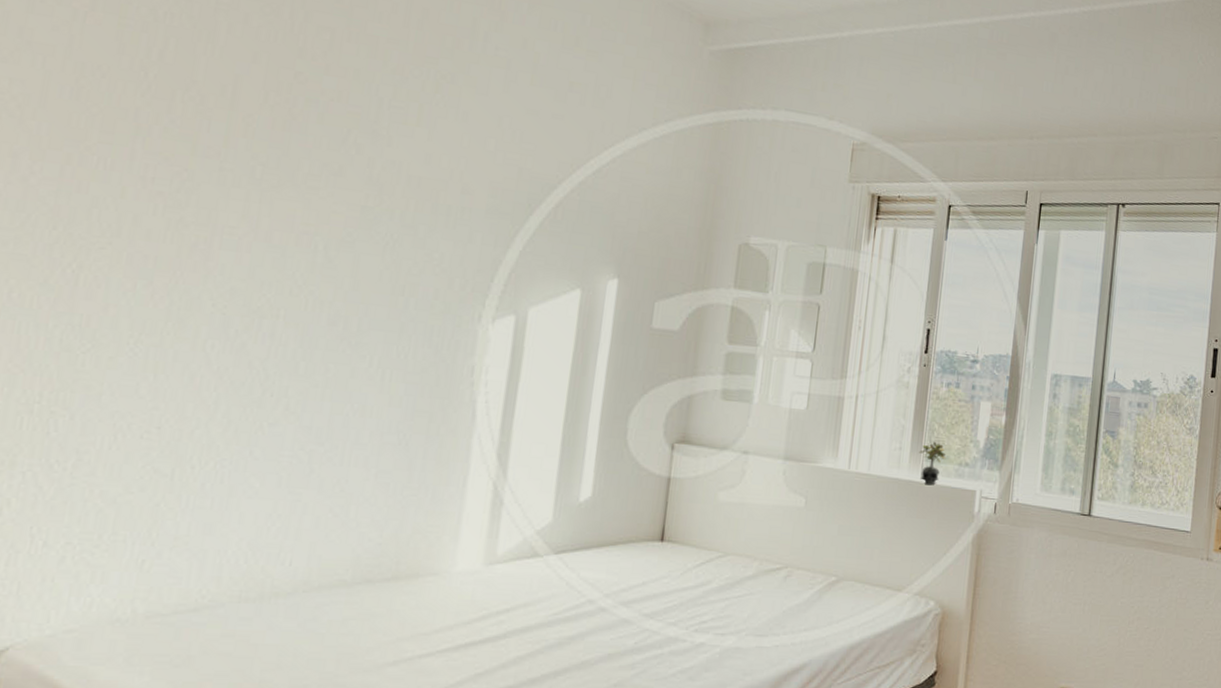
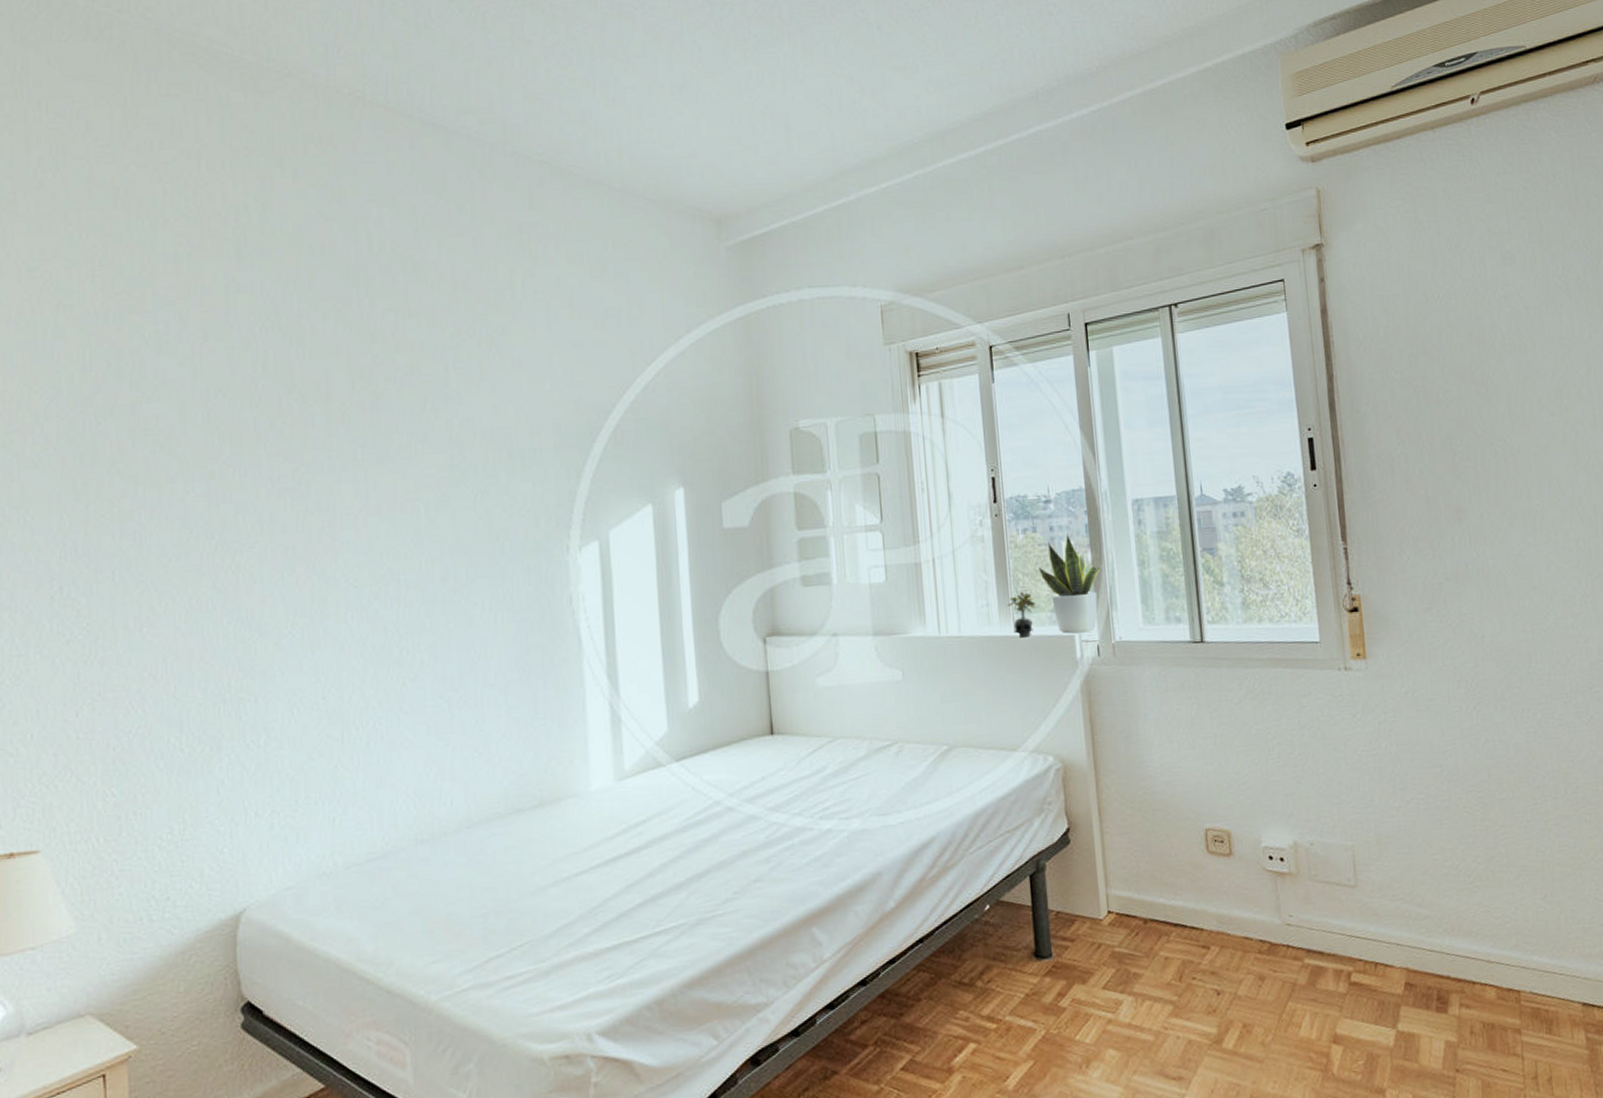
potted plant: none [955,394,1013,490] -> present [1039,532,1101,634]

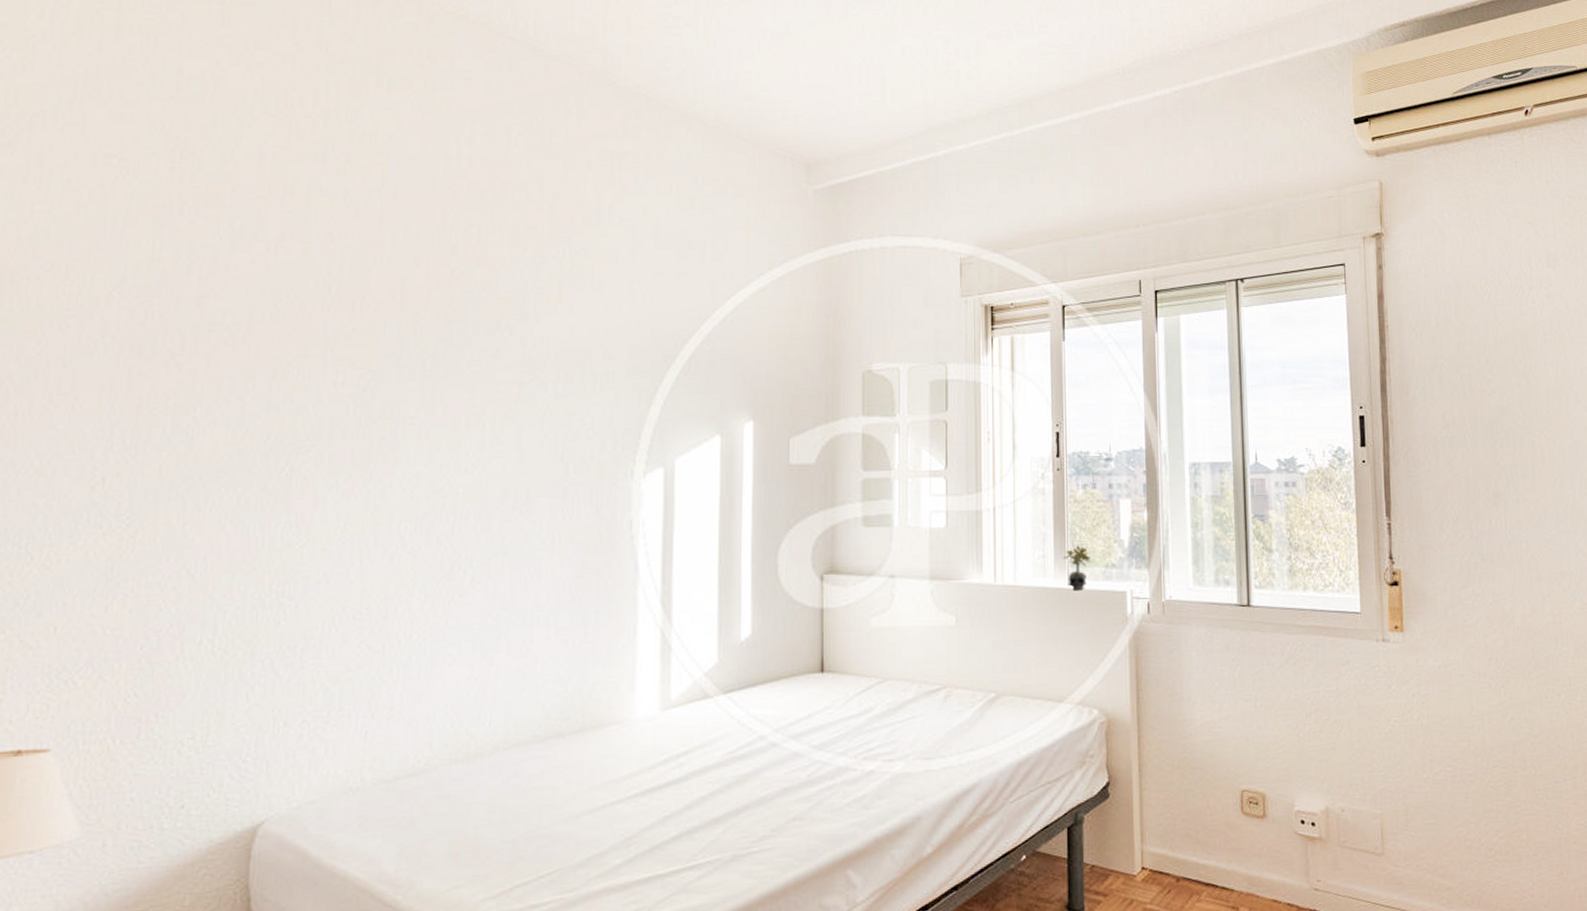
potted plant: present [1039,532,1101,634] -> none [1096,491,1156,590]

